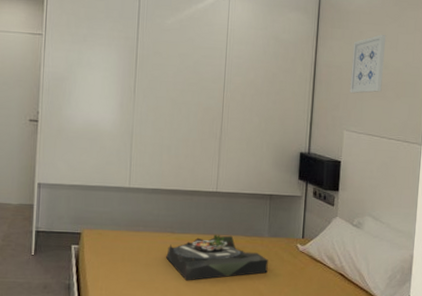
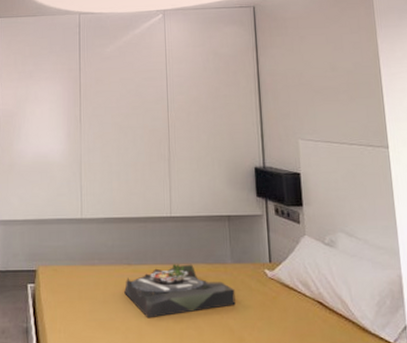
wall art: present [350,35,387,94] -> none [295,37,333,100]

